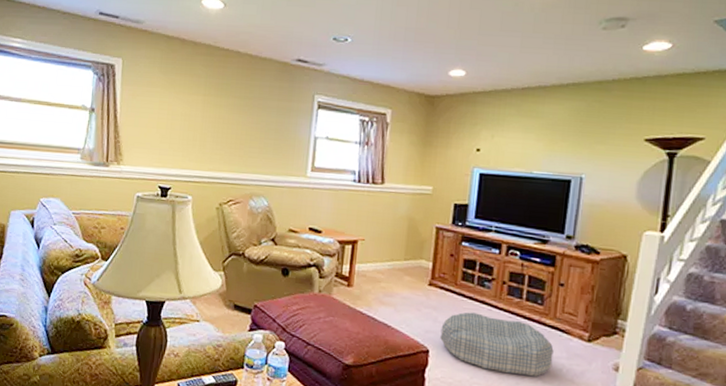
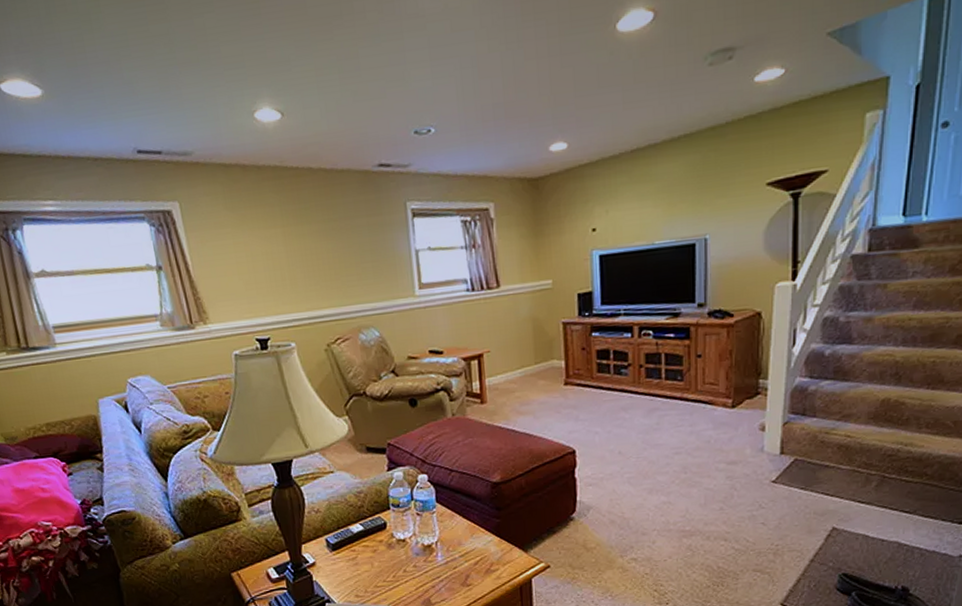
dog bed: present [440,312,554,377] -> none [584,402,700,457]

